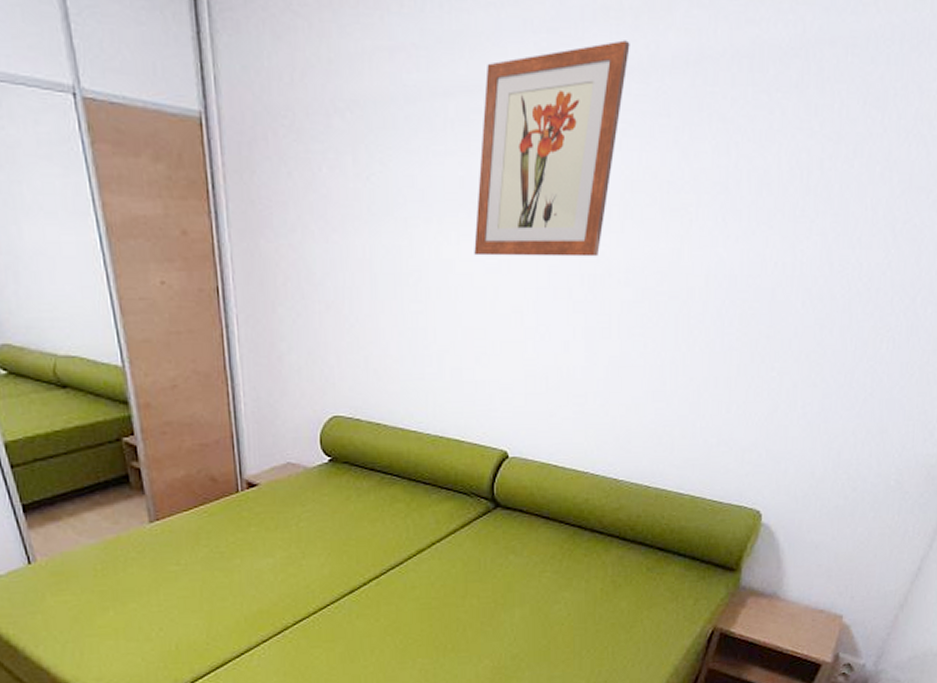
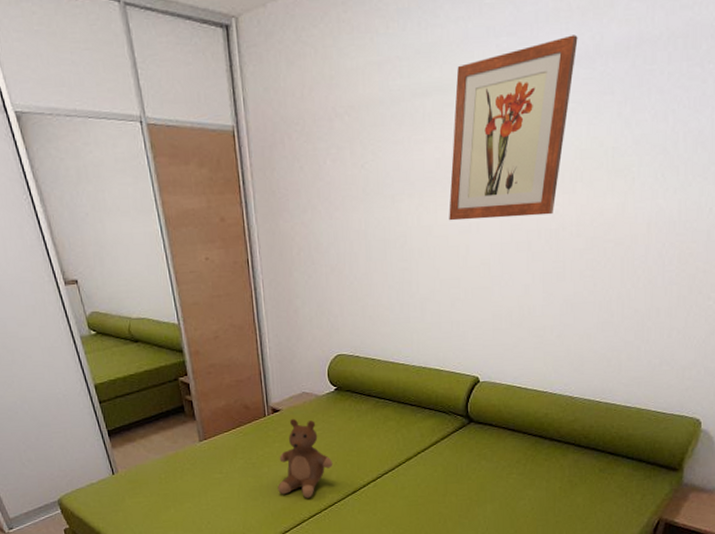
teddy bear: none [253,495,326,599] -> present [278,418,333,498]

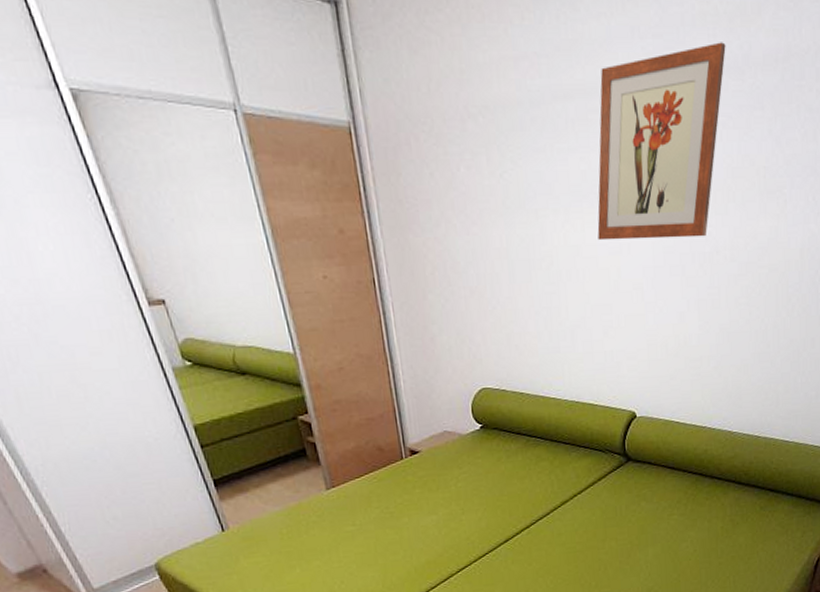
teddy bear: present [278,418,333,498] -> none [420,460,482,550]

